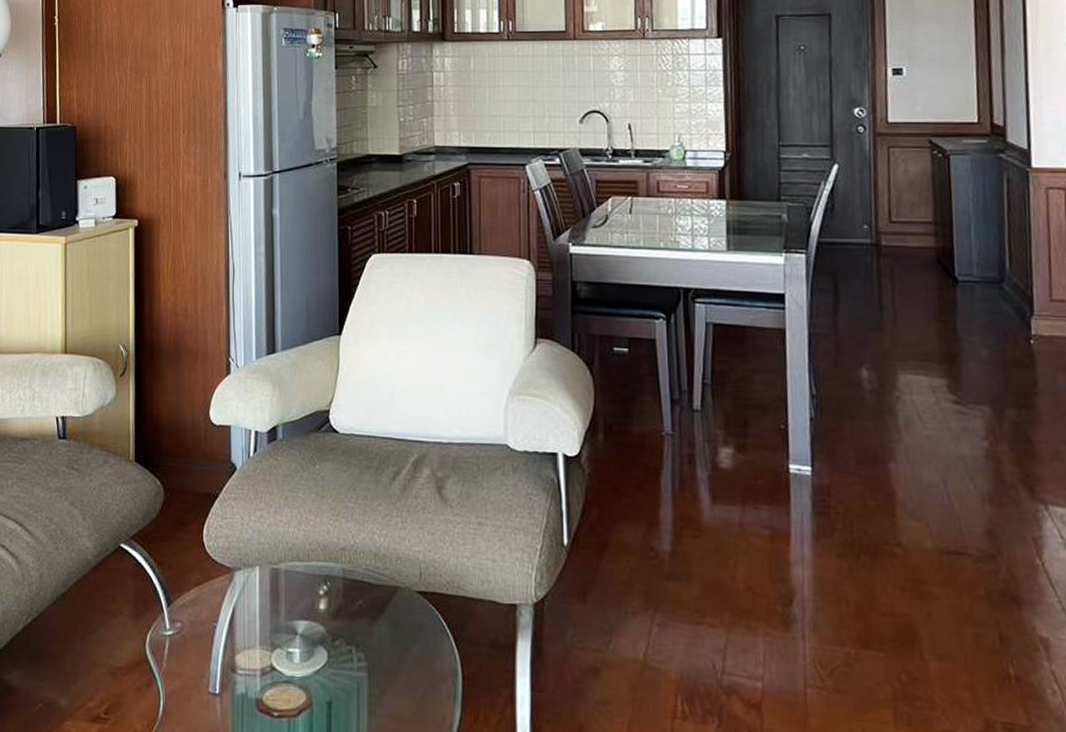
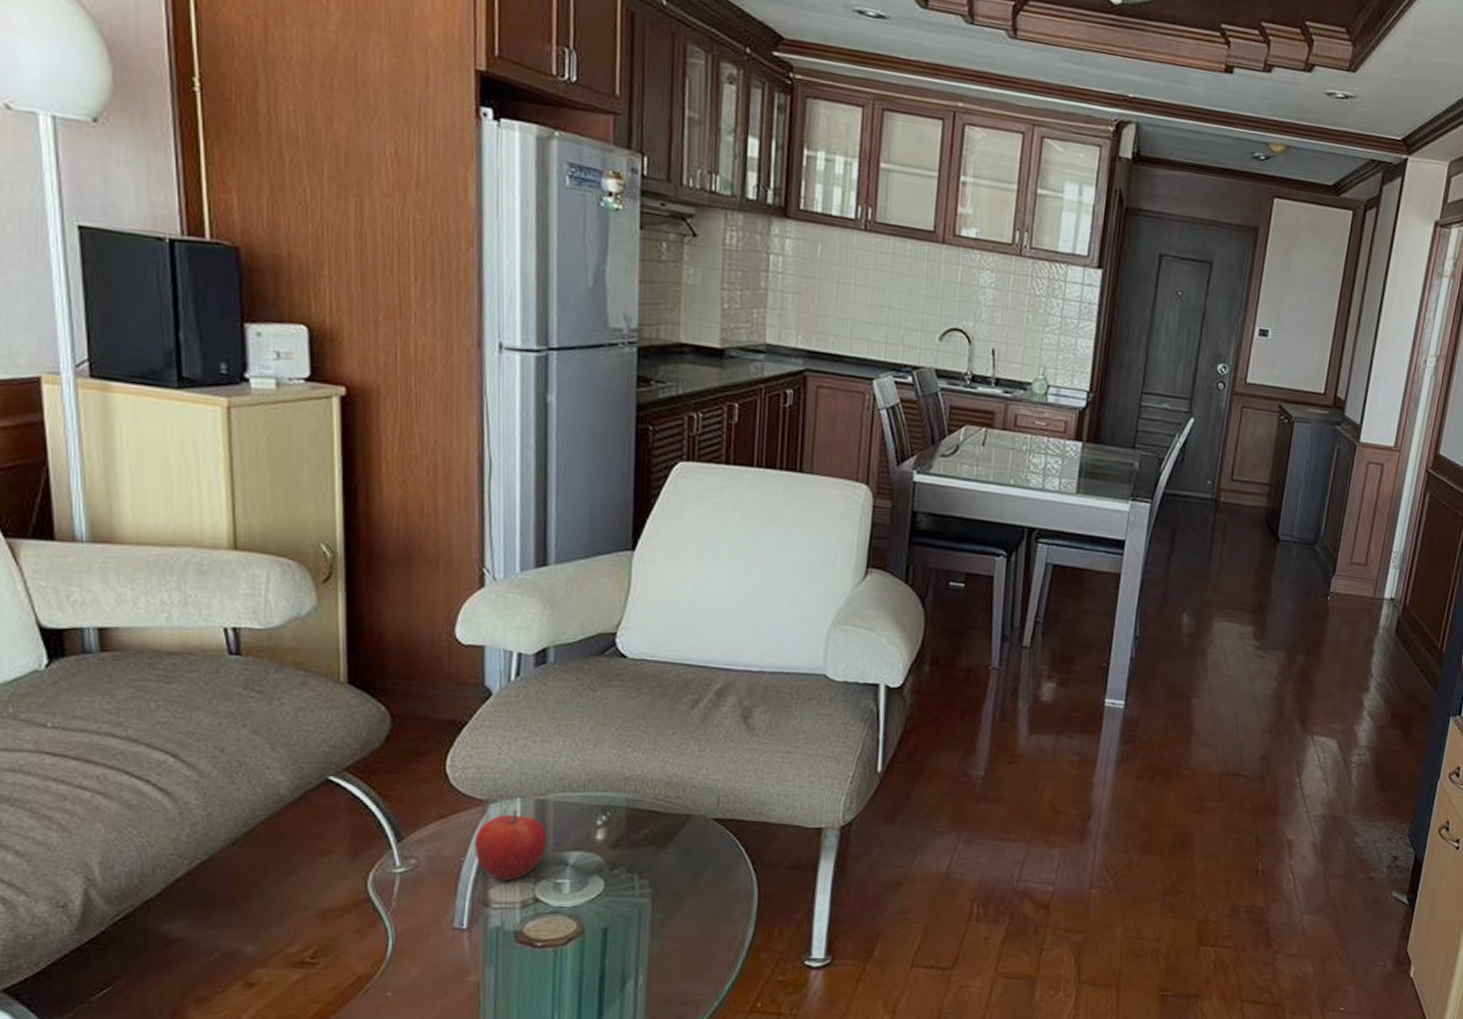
fruit: none [224,577,281,648] -> present [474,809,548,881]

